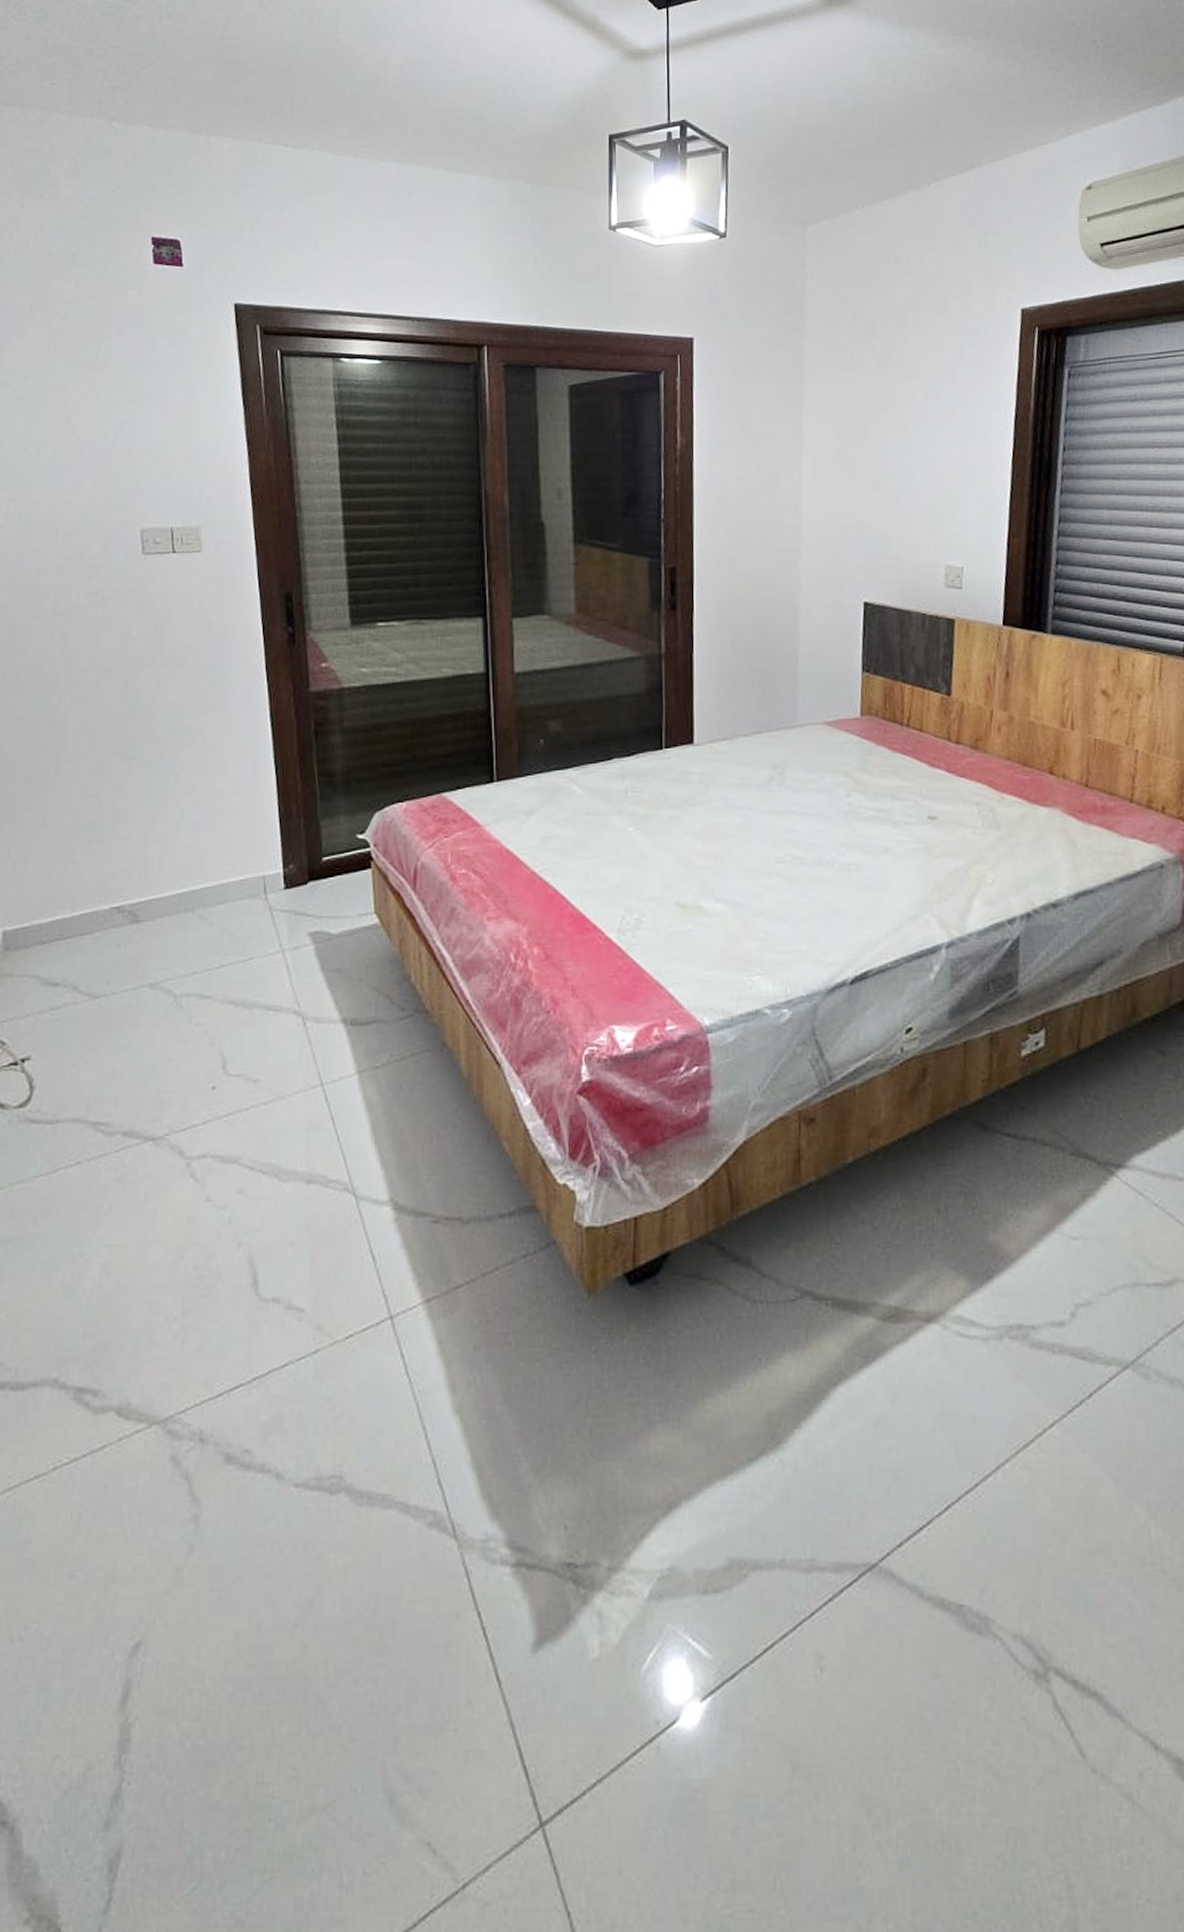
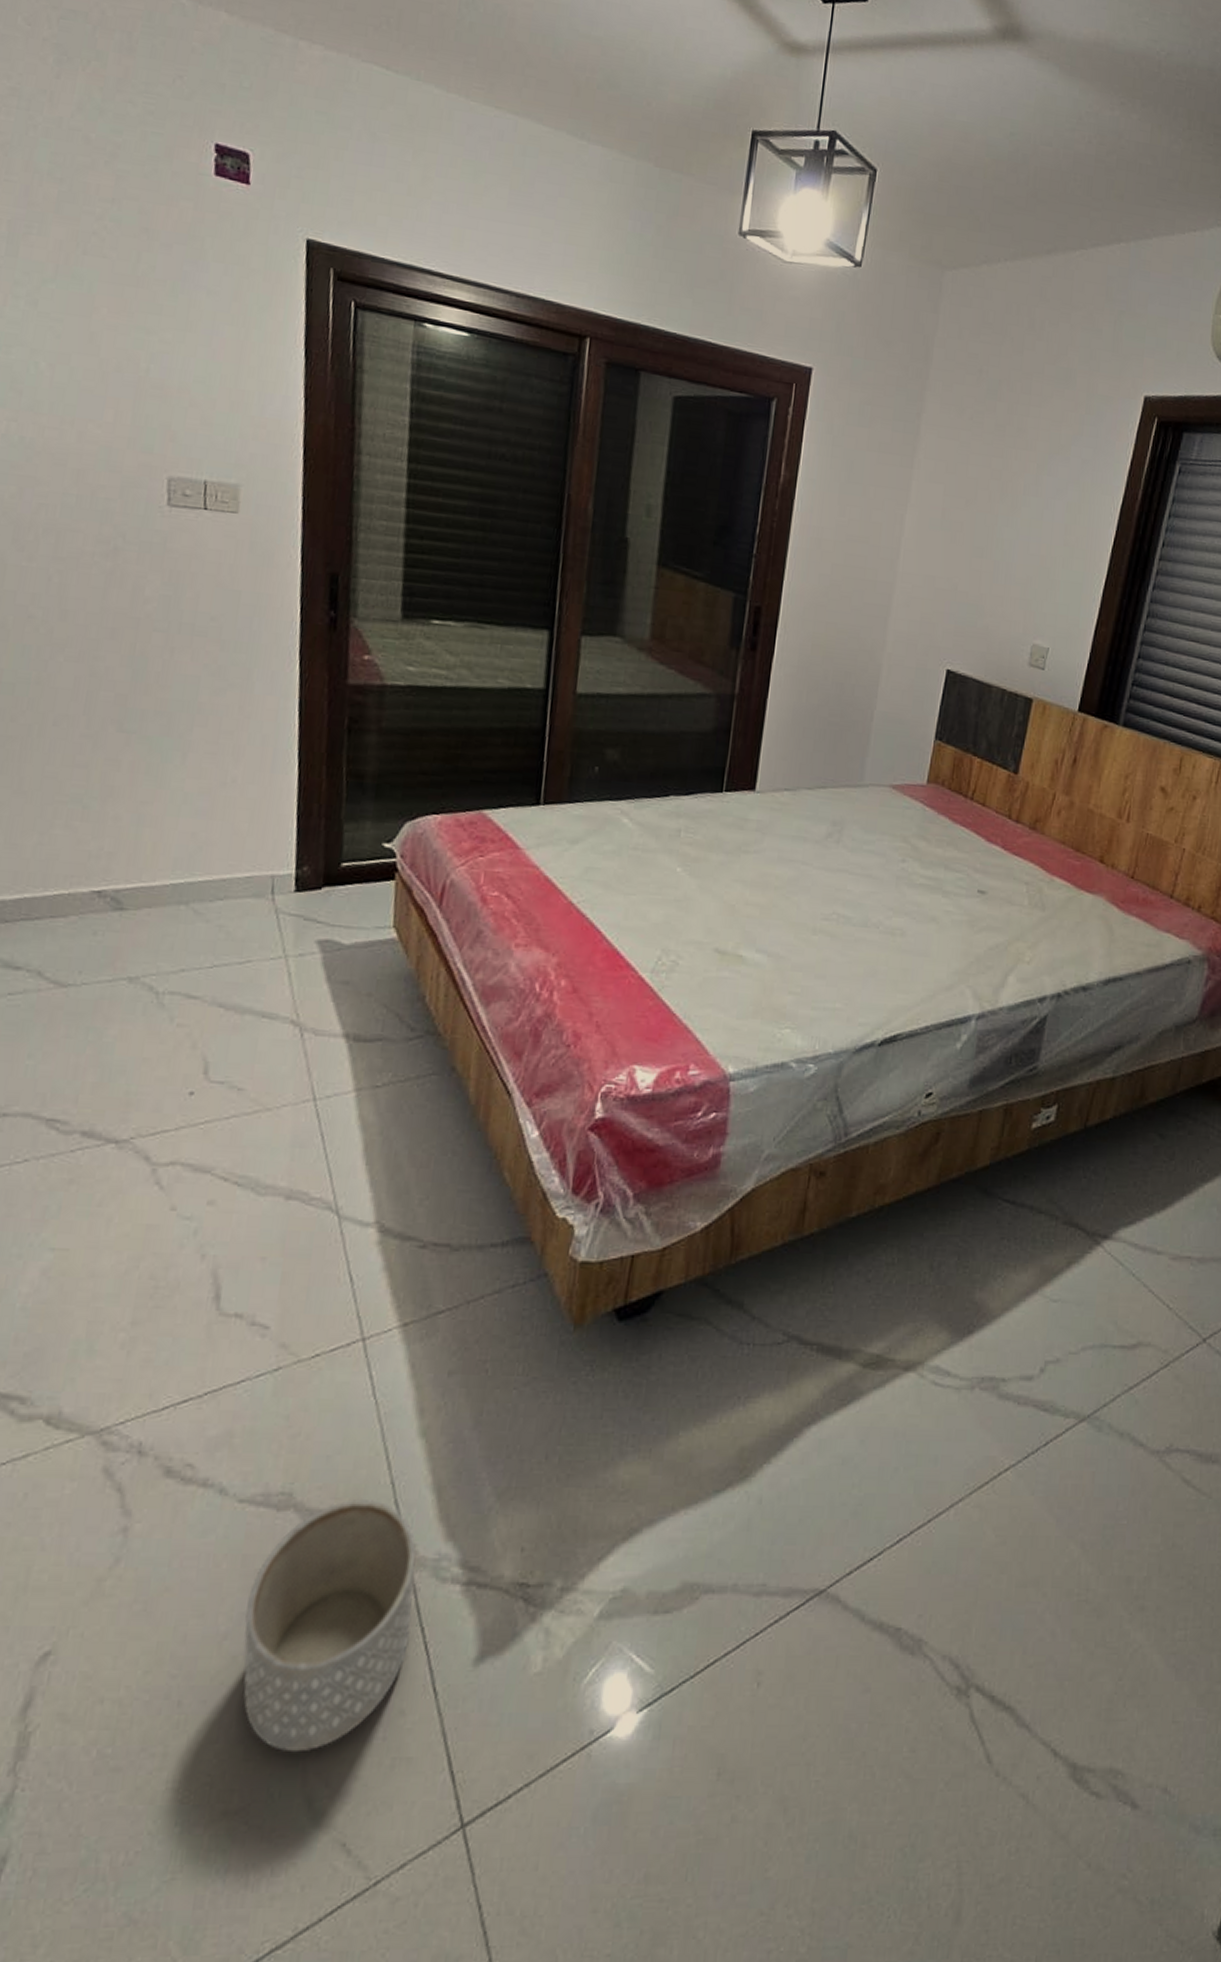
planter: none [311,1479,467,1745] -> present [243,1498,416,1753]

